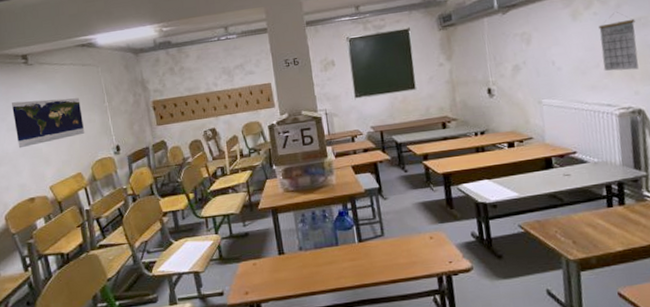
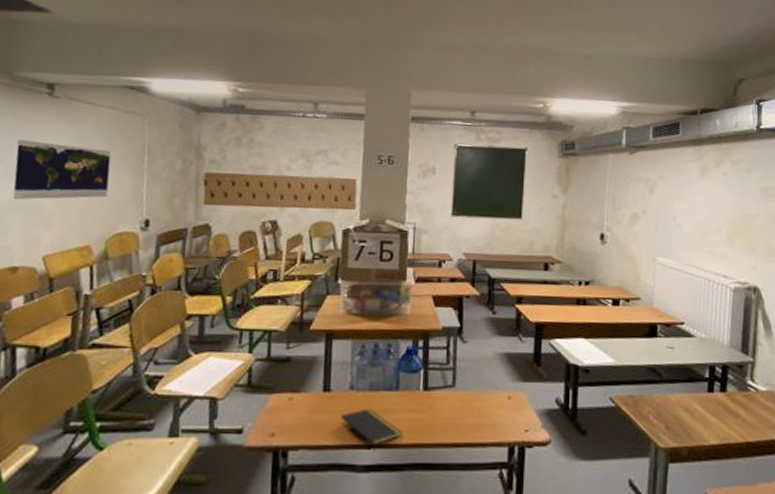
notepad: none [297,262,348,297] -> present [341,408,403,453]
calendar: present [598,12,639,71] -> none [725,176,763,243]

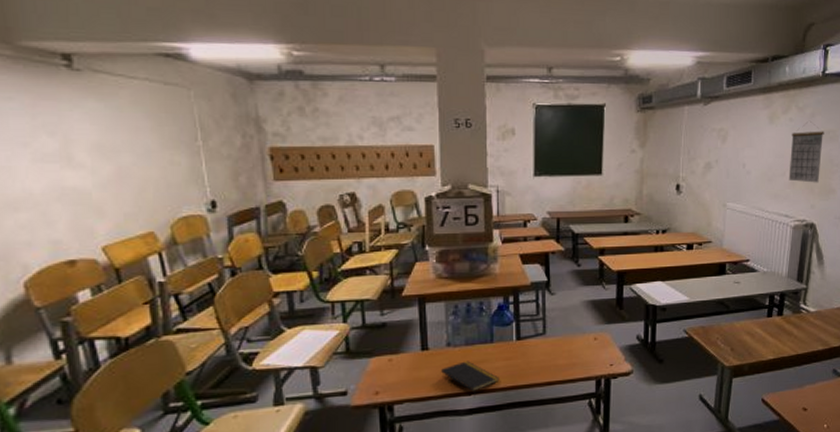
map: present [12,140,112,200] -> none [42,121,163,189]
calendar: none [725,176,763,243] -> present [788,121,824,183]

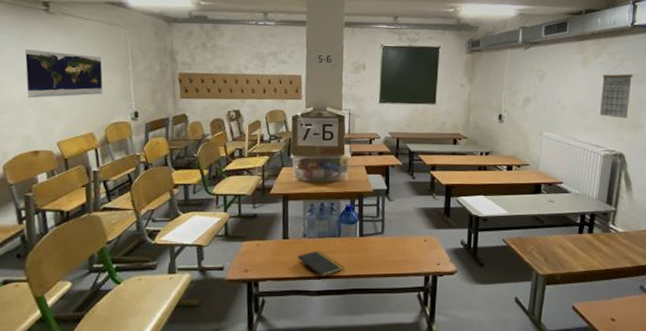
map: none [42,121,163,189] -> present [25,49,103,99]

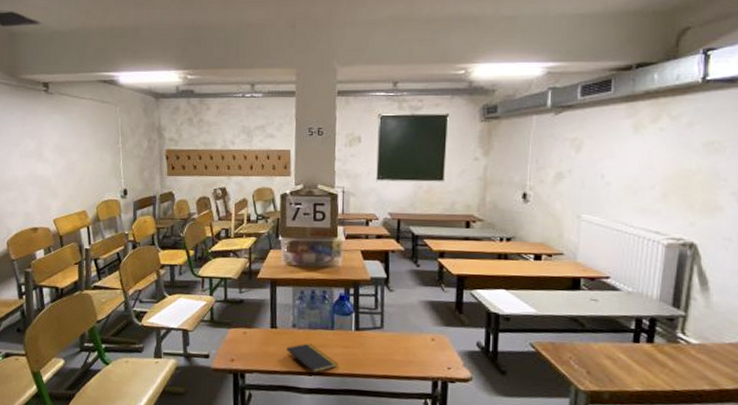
map: present [25,49,103,99] -> none [27,129,95,177]
calendar: present [599,65,633,119] -> none [659,131,707,199]

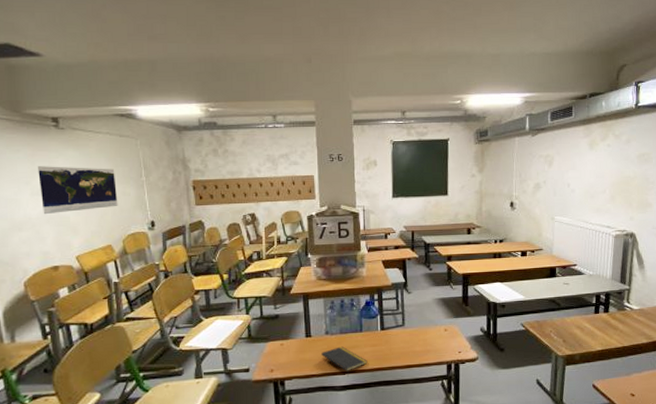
map: none [27,129,95,177] -> present [38,166,118,215]

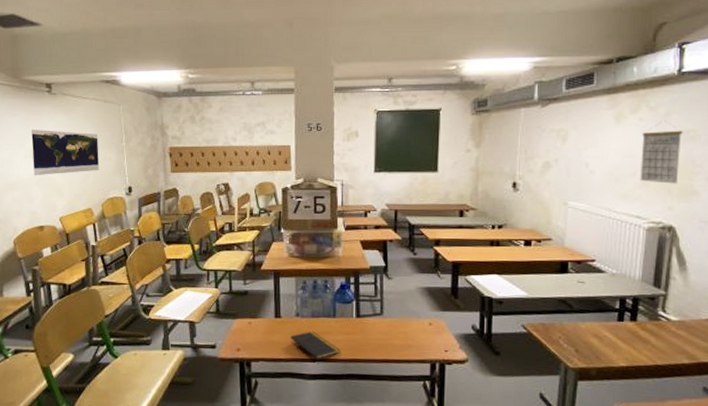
calendar: none [609,147,640,199] -> present [640,121,683,184]

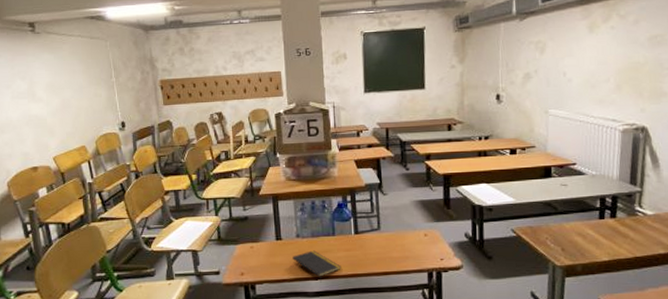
map: present [31,130,100,176] -> none [17,69,91,117]
calendar: present [640,121,683,184] -> none [613,28,651,87]

